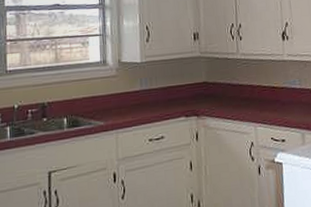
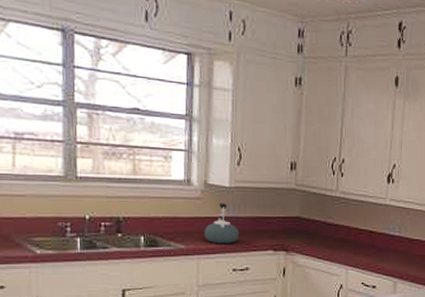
kettle: none [120,77,153,117] -> present [204,203,240,244]

